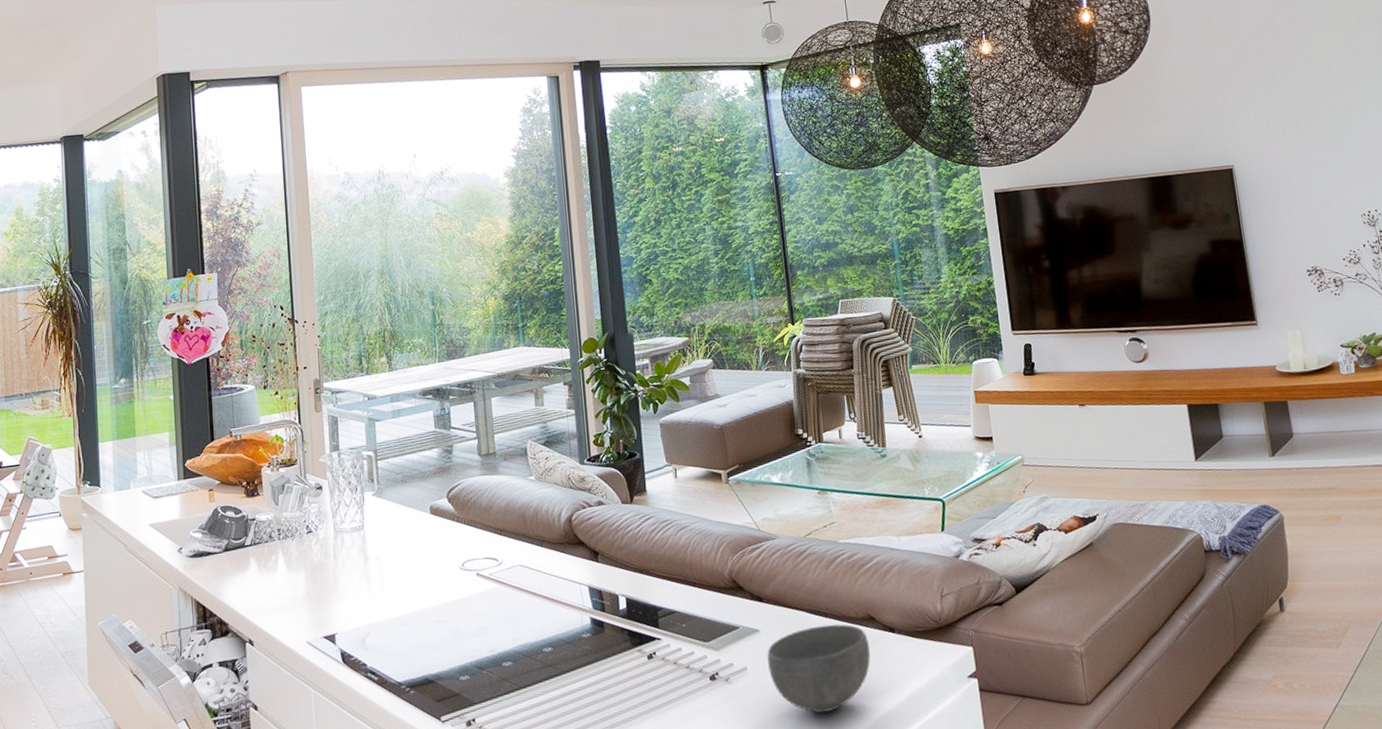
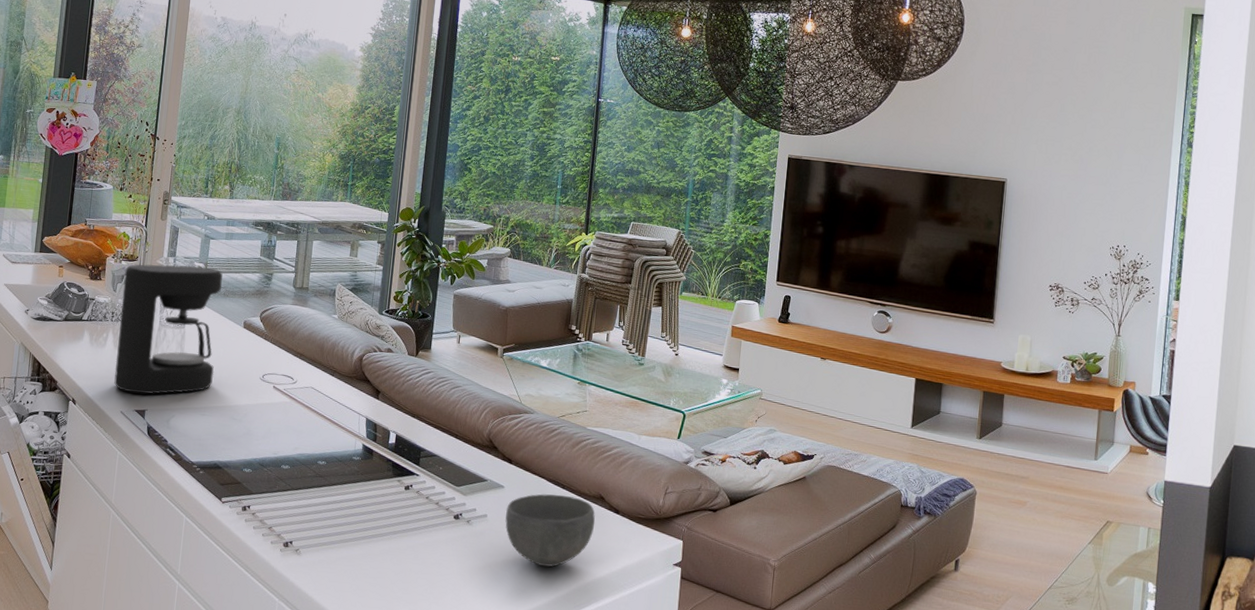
coffee maker: none [284,454,407,618] -> present [114,264,223,395]

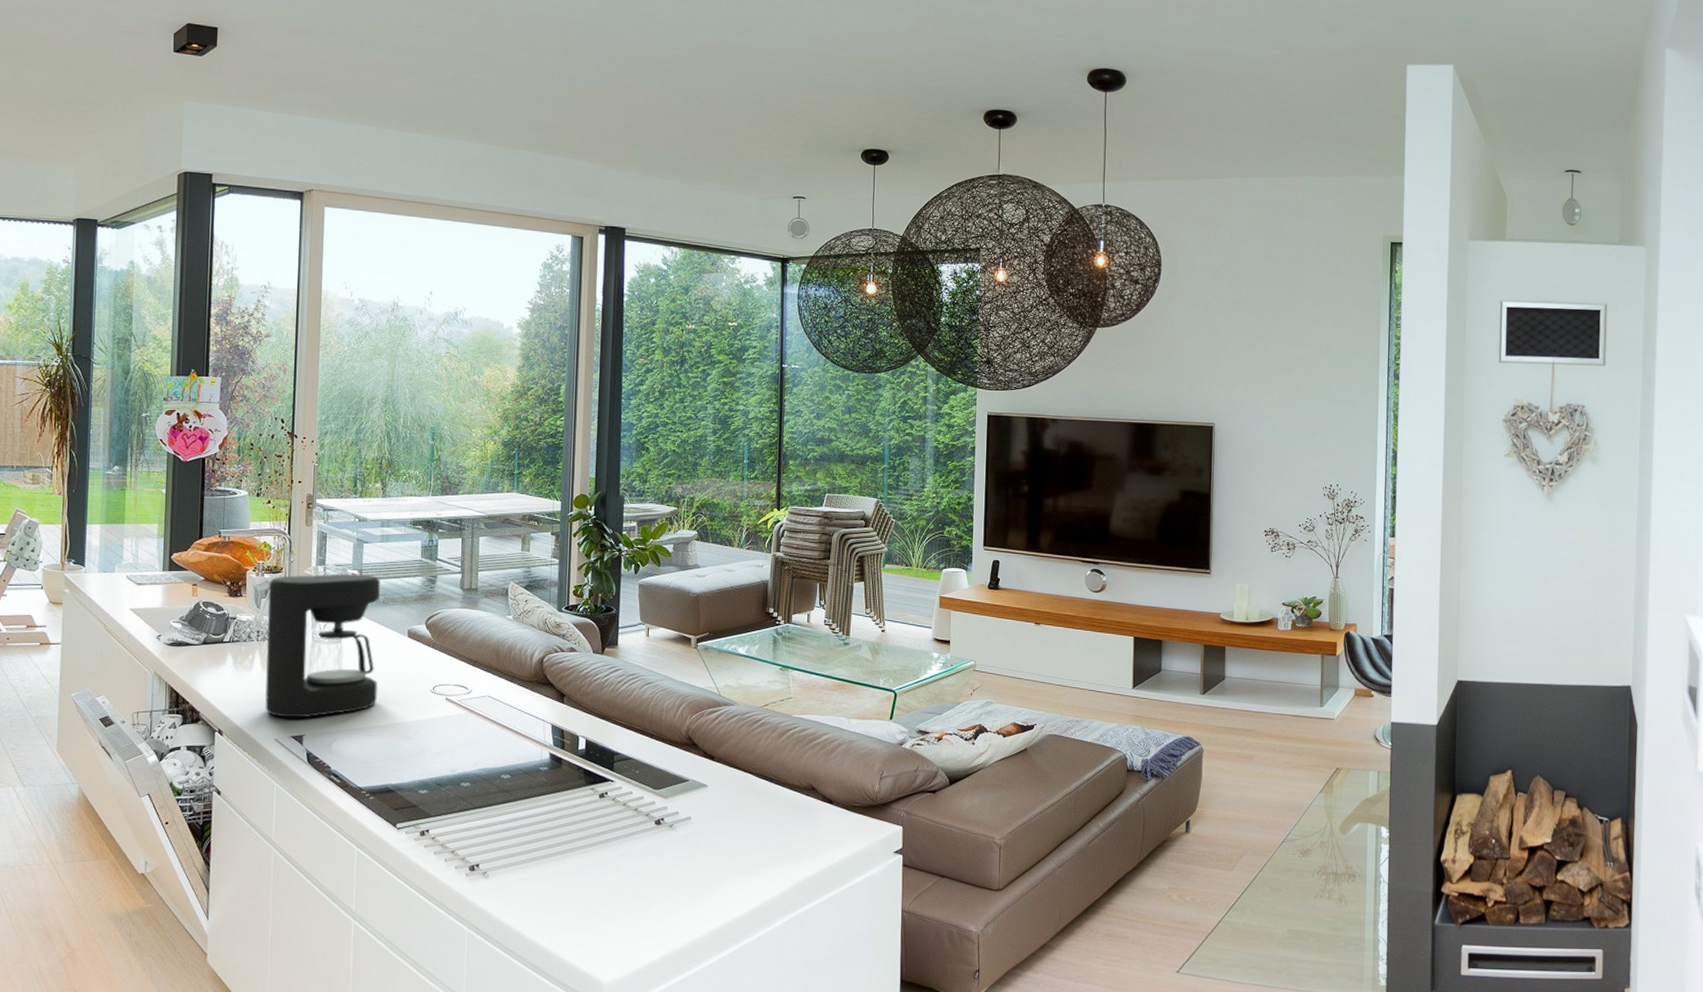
bowl: present [505,494,595,567] -> none [710,789,808,867]

